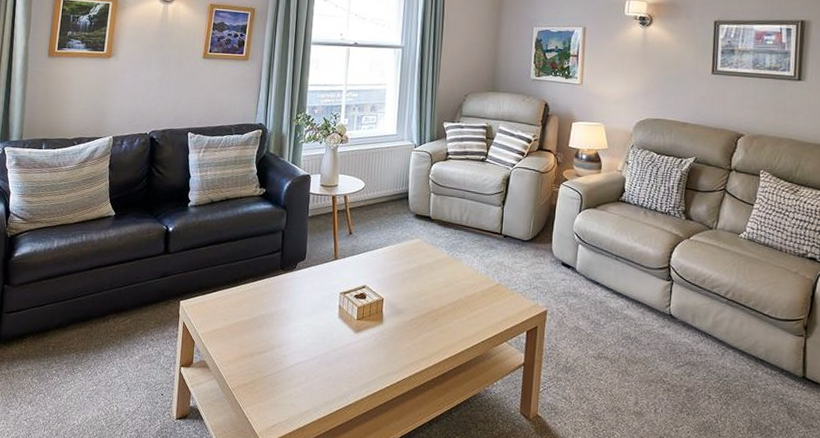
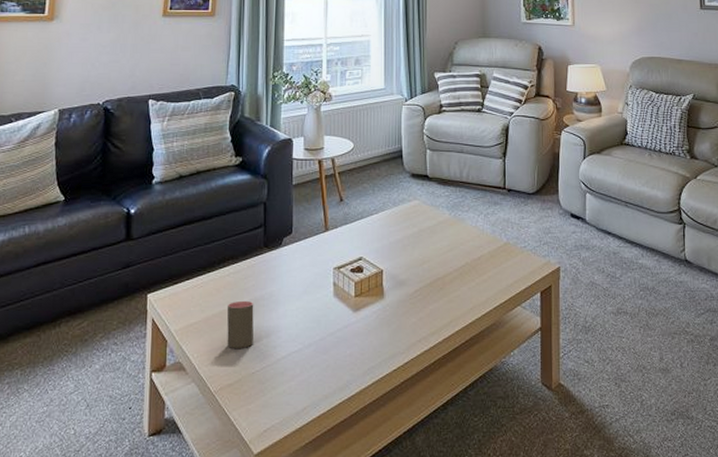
cup: none [244,313,269,355] -> present [227,300,254,348]

